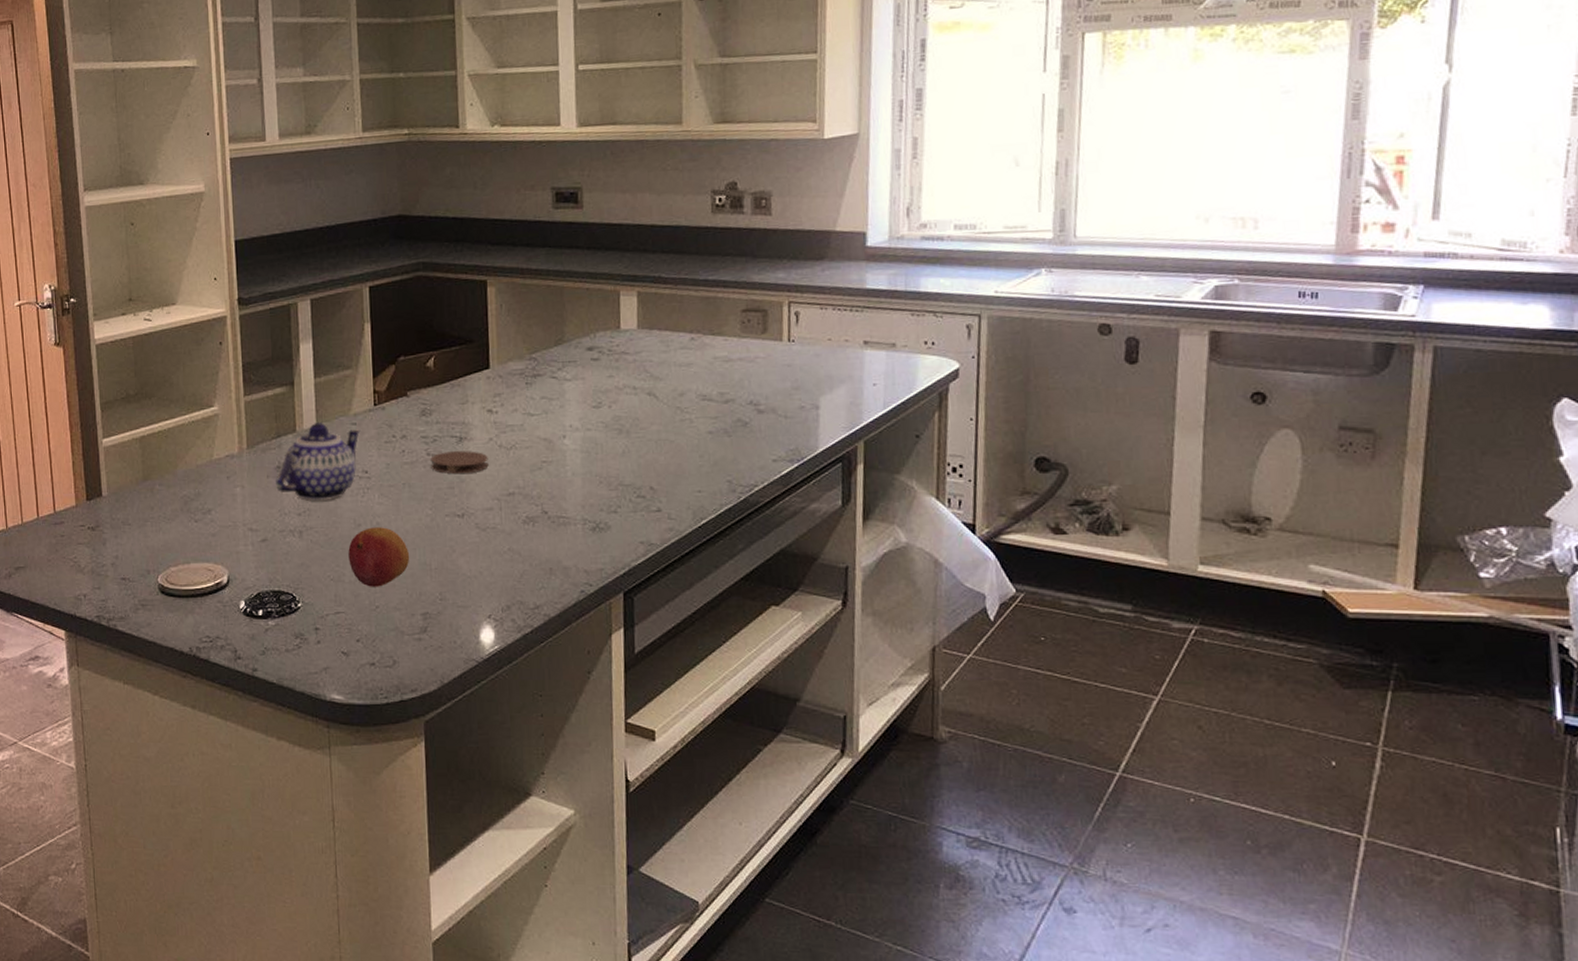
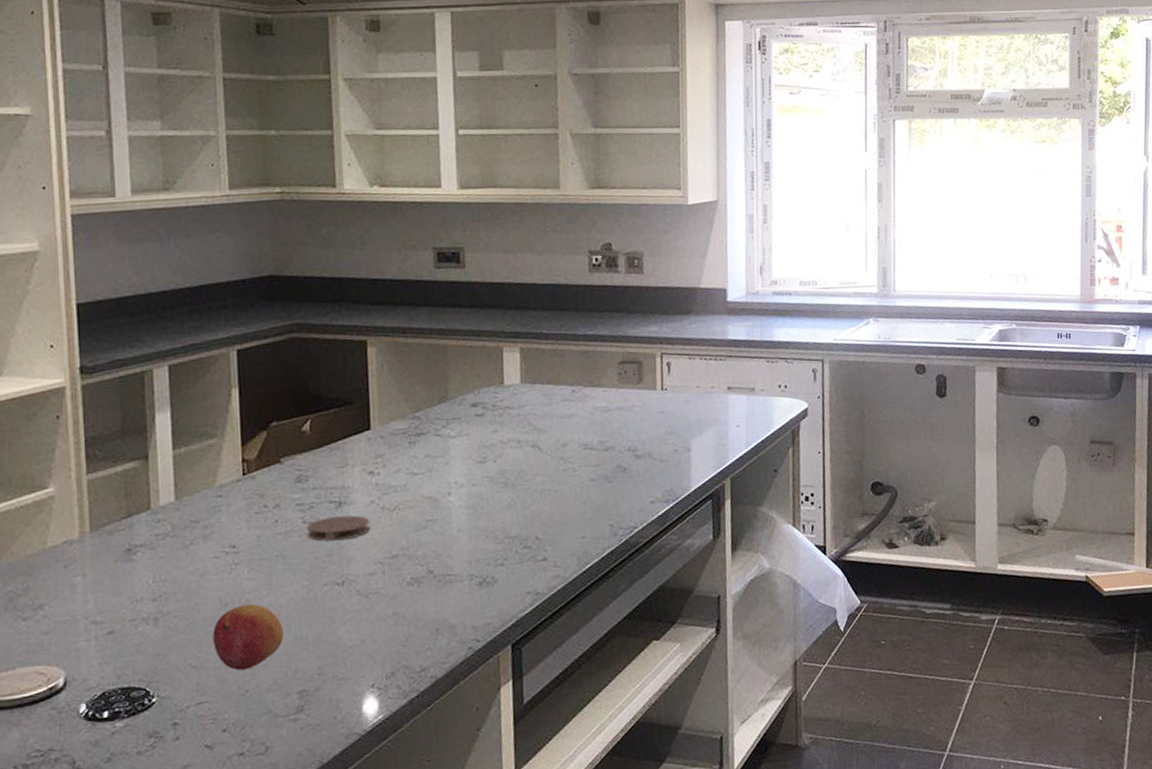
teapot: present [275,423,361,501] -> none [124,497,227,584]

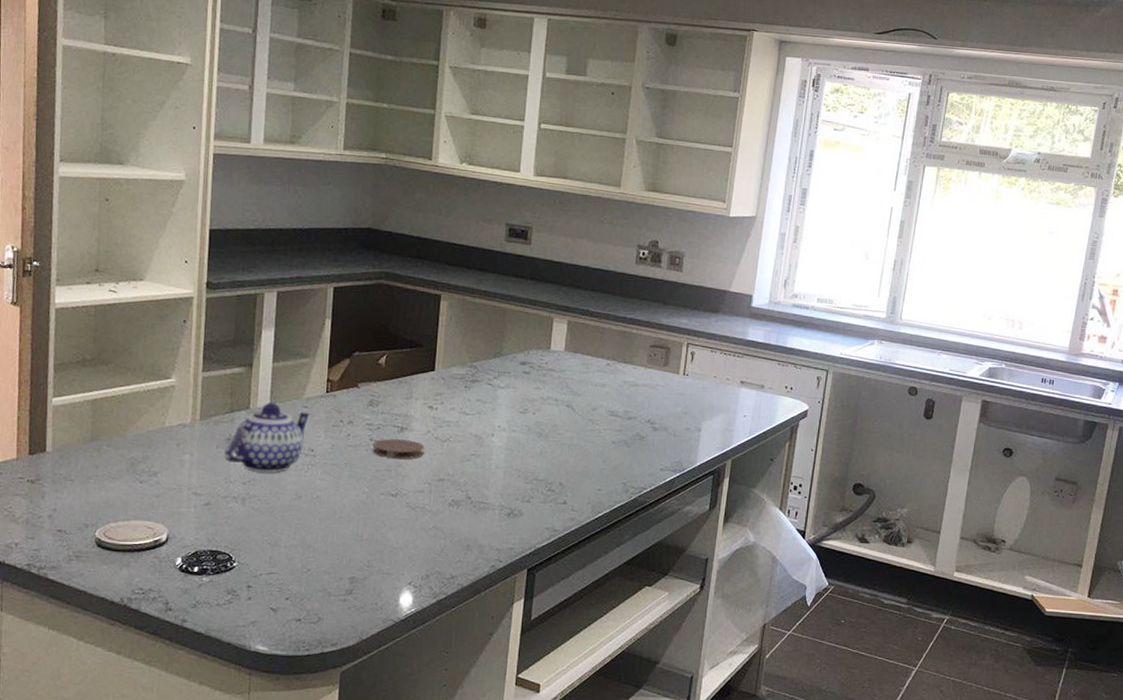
teapot: none [124,497,227,584] -> present [223,403,311,473]
fruit: present [213,604,284,671] -> none [286,499,344,553]

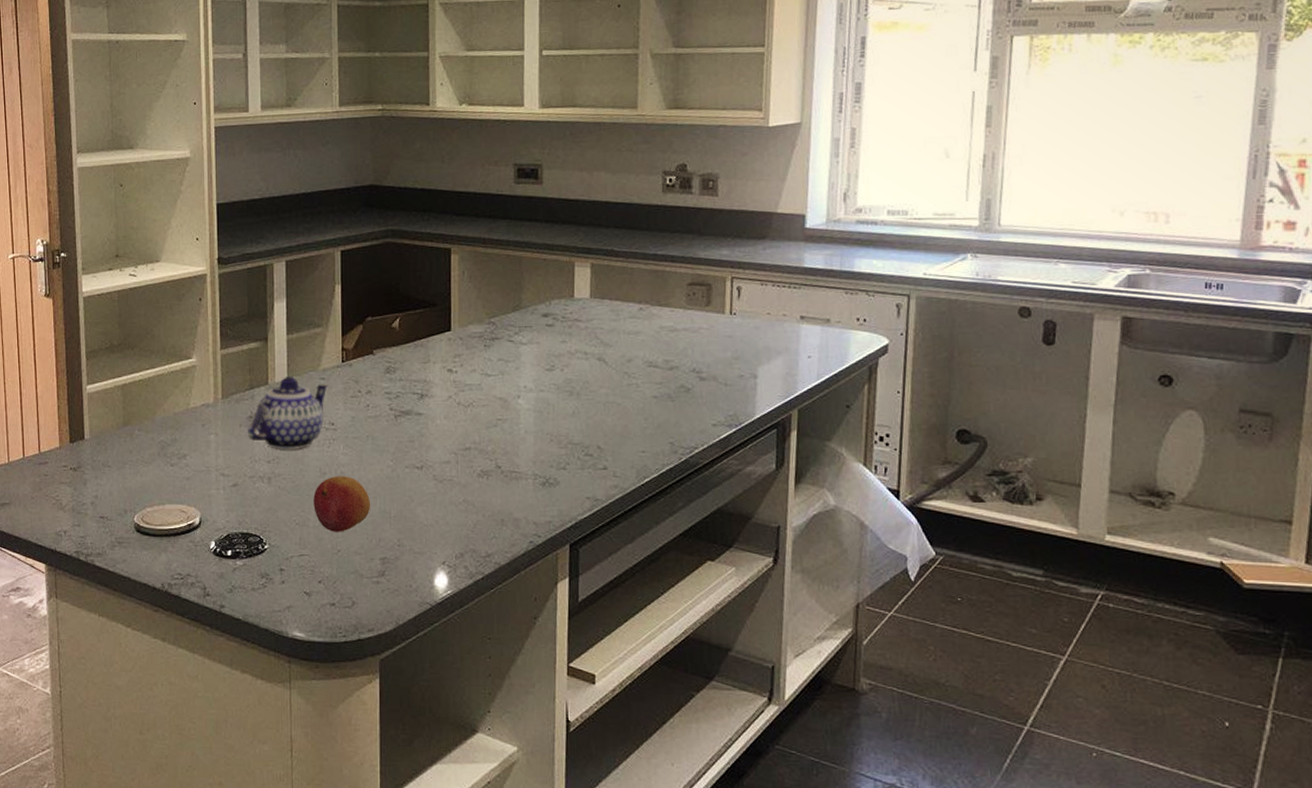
fruit: none [286,499,344,553] -> present [313,476,371,532]
coaster: present [372,439,425,460] -> none [393,407,447,429]

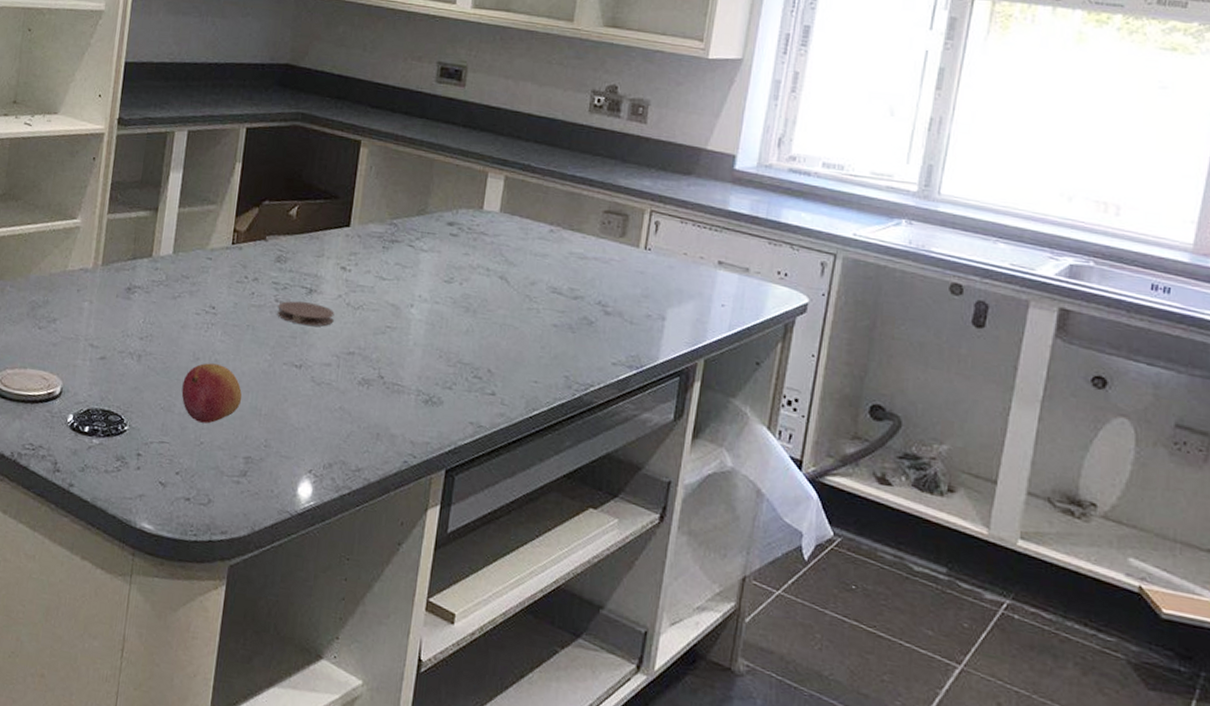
teapot: present [247,377,329,449] -> none [122,251,215,330]
coaster: none [393,407,447,429] -> present [277,301,335,327]

